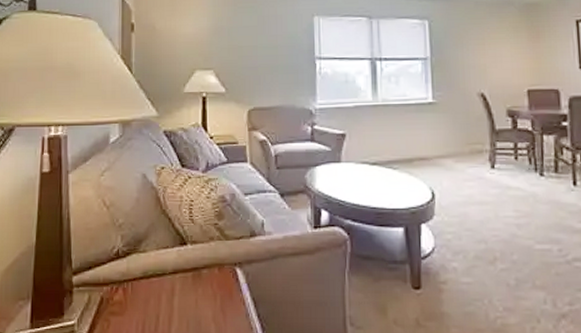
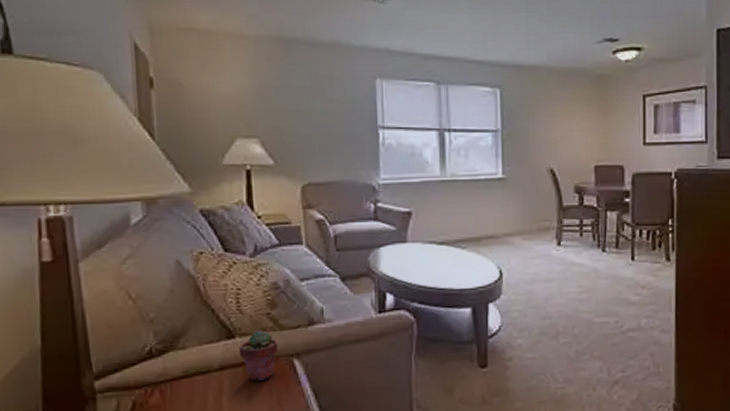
potted succulent: none [190,239,223,286] -> present [239,330,278,381]

